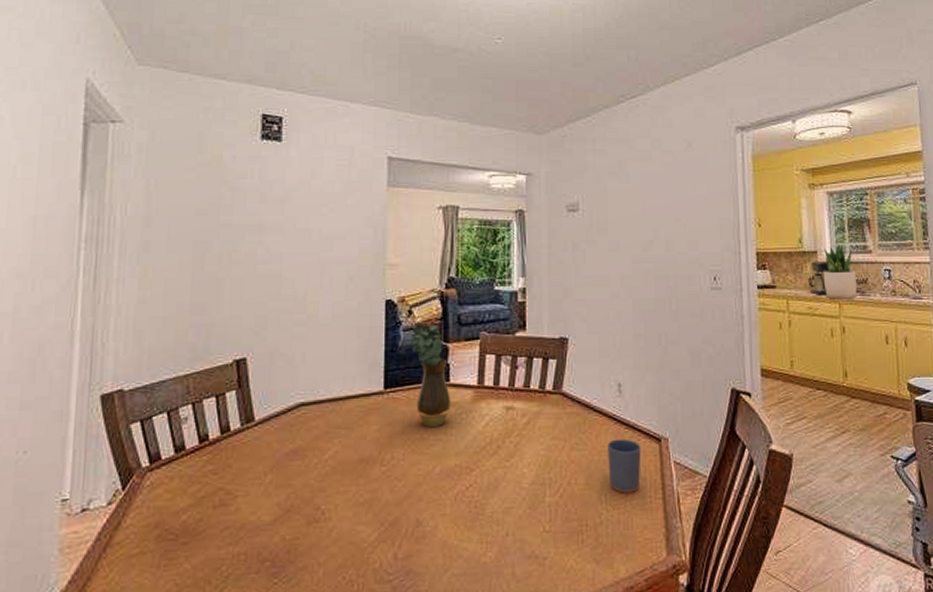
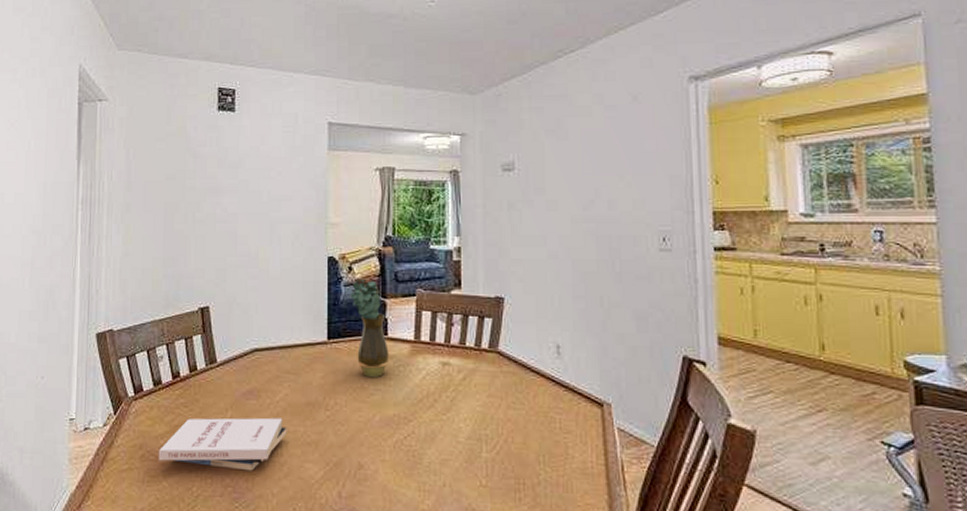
books: none [178,478,337,541] -> present [158,417,287,471]
mug: present [607,438,641,493] -> none [545,401,582,456]
coffee maker: present [808,261,829,297] -> none [776,221,803,260]
planter: present [823,243,857,299] -> none [794,201,838,264]

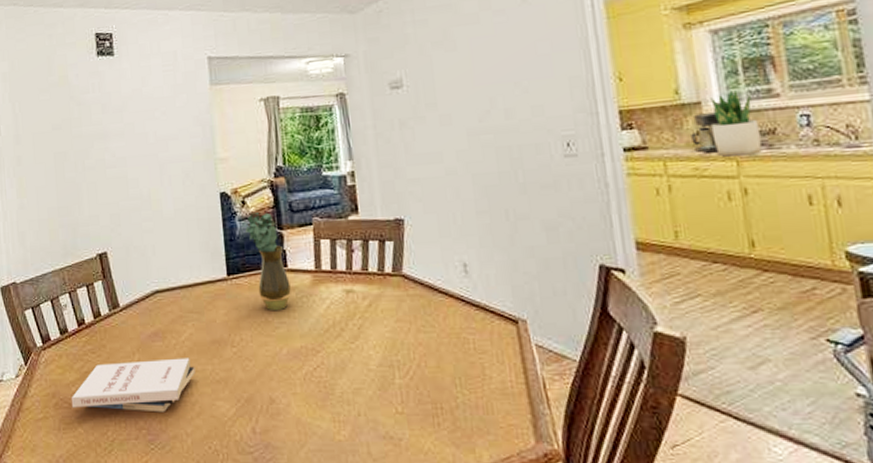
coffee maker: none [776,221,803,260] -> present [691,112,720,155]
planter: none [794,201,838,264] -> present [710,89,762,157]

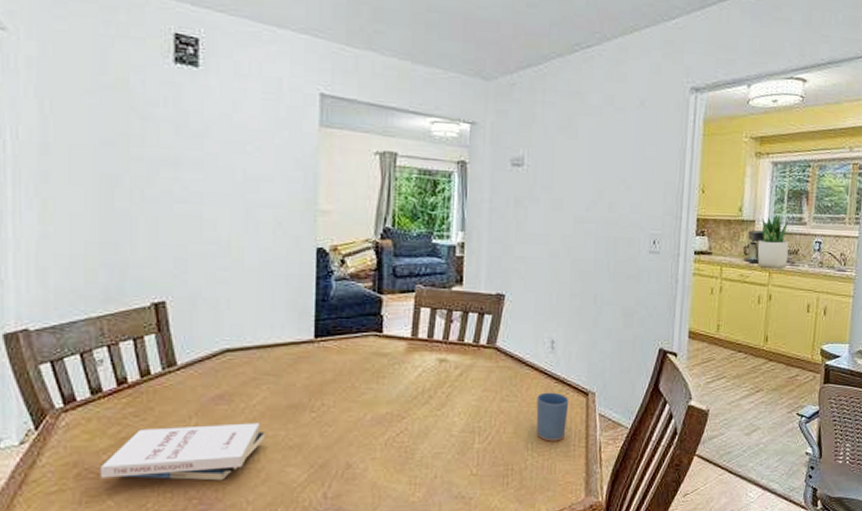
vase: present [246,210,291,310] -> none [342,271,383,375]
mug: none [457,320,498,377] -> present [536,392,569,441]

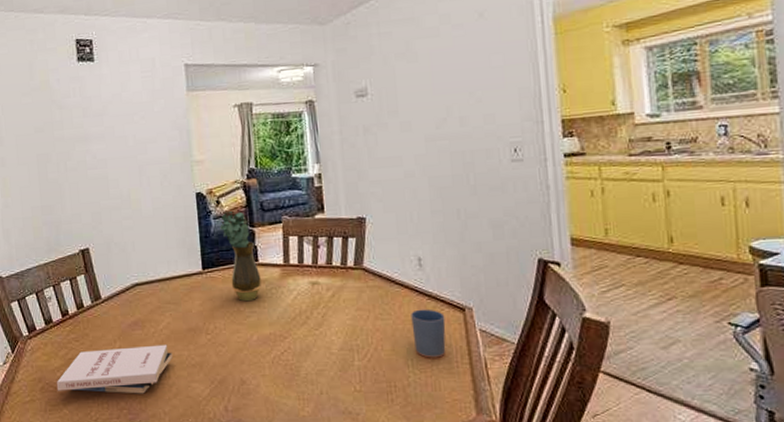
vase: none [342,271,383,375] -> present [220,209,262,301]
coffee maker: present [743,230,764,265] -> none [624,122,649,160]
planter: present [757,213,789,269] -> none [641,101,684,163]

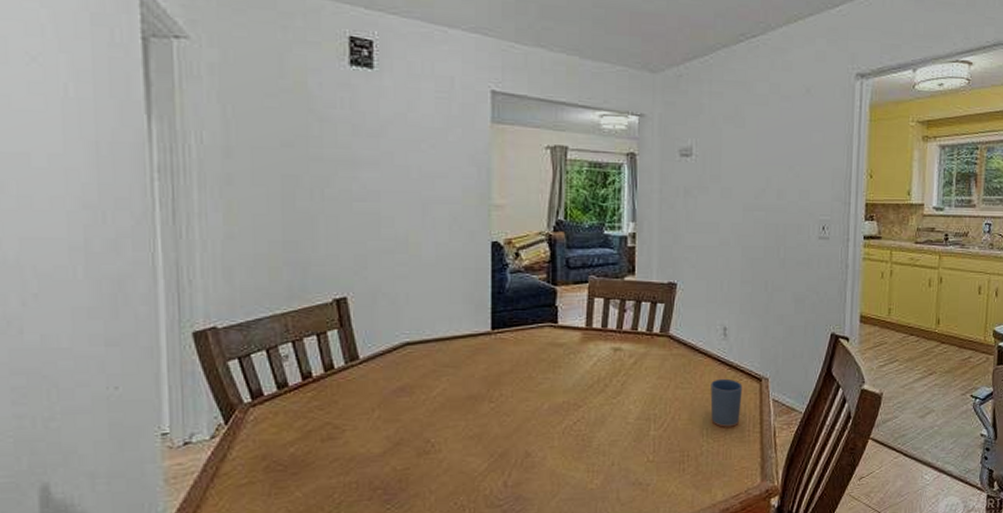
books: present [56,344,173,394] -> none [287,413,446,471]
vase: present [220,209,262,301] -> none [517,263,559,366]

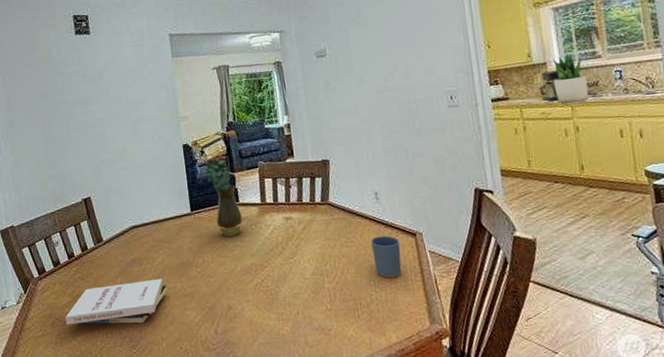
books: none [287,413,446,471] -> present [65,278,168,325]
vase: none [517,263,559,366] -> present [205,158,243,237]
coffee maker: none [913,214,934,248] -> present [539,70,560,102]
planter: none [927,196,958,251] -> present [553,53,589,104]

